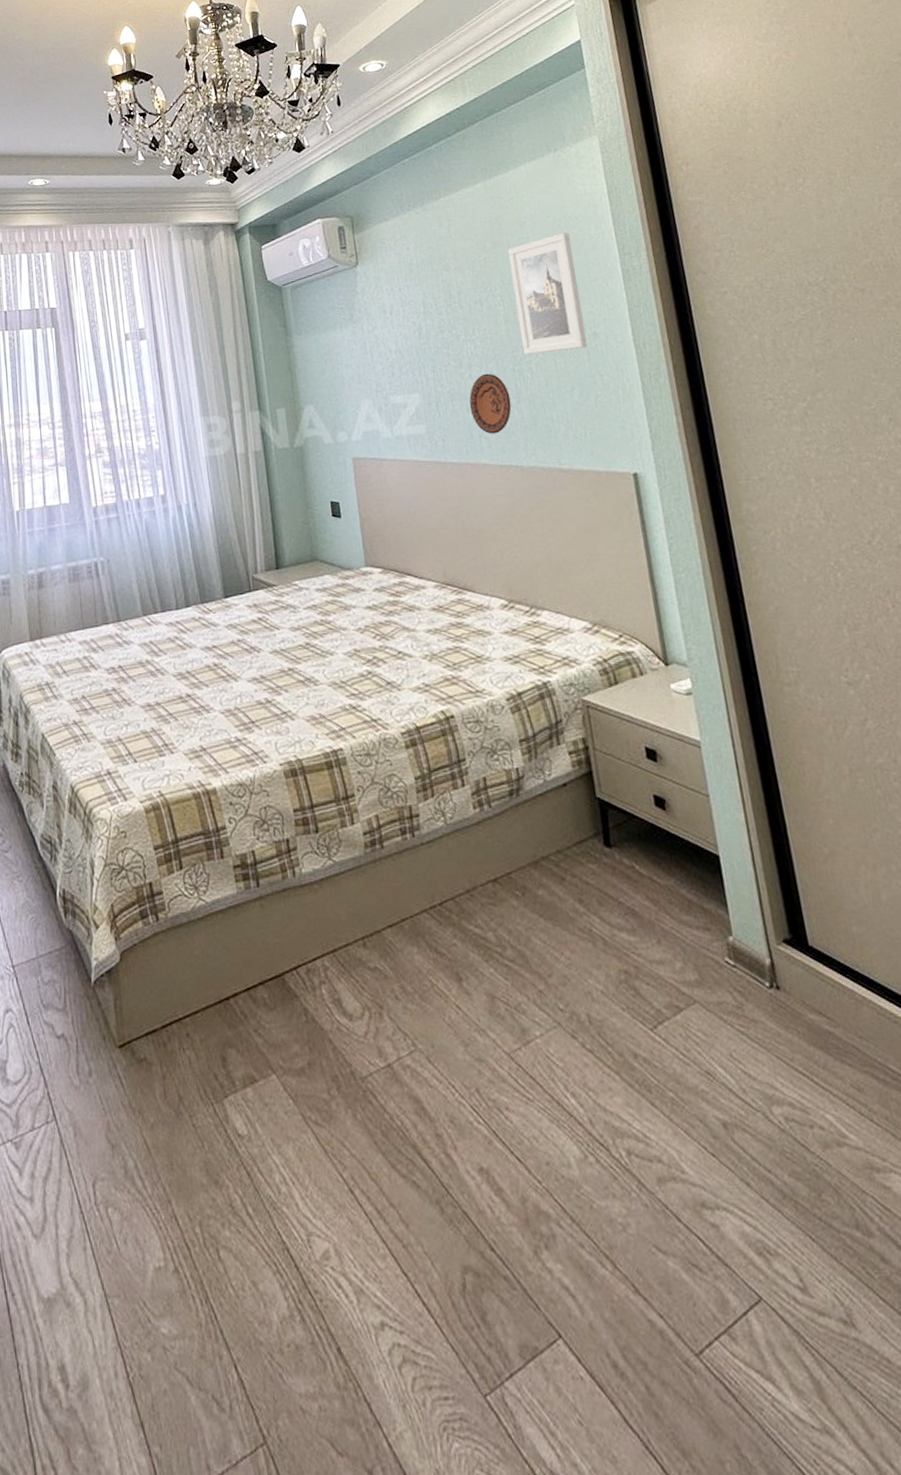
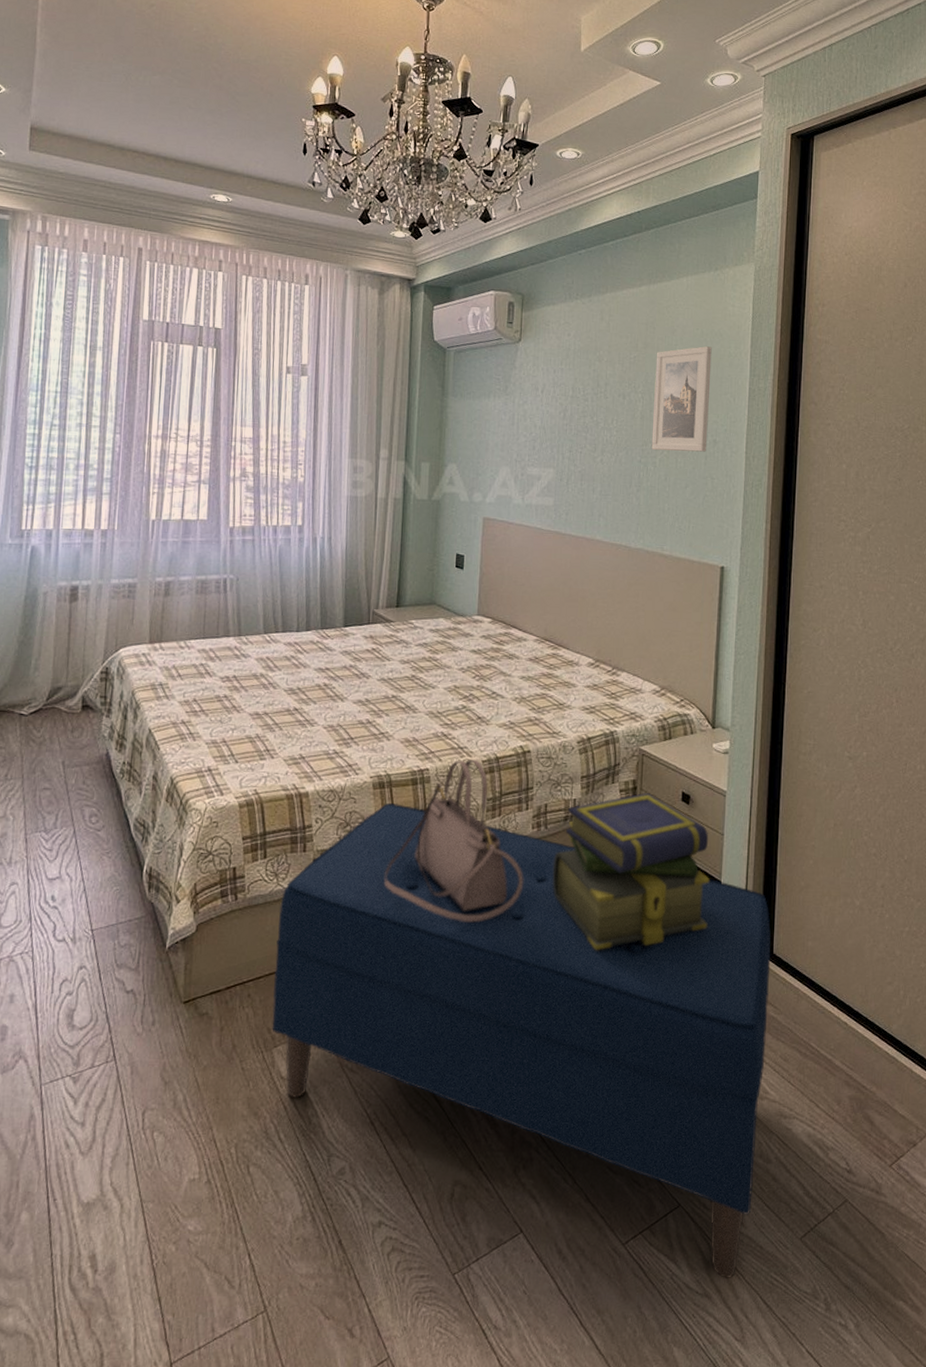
bench: none [205,792,862,1406] -> present [272,802,771,1278]
handbag: none [314,733,476,930] -> present [384,760,523,923]
decorative plate: present [469,373,512,434] -> none [595,460,632,515]
stack of books: none [506,753,714,955] -> present [552,793,710,950]

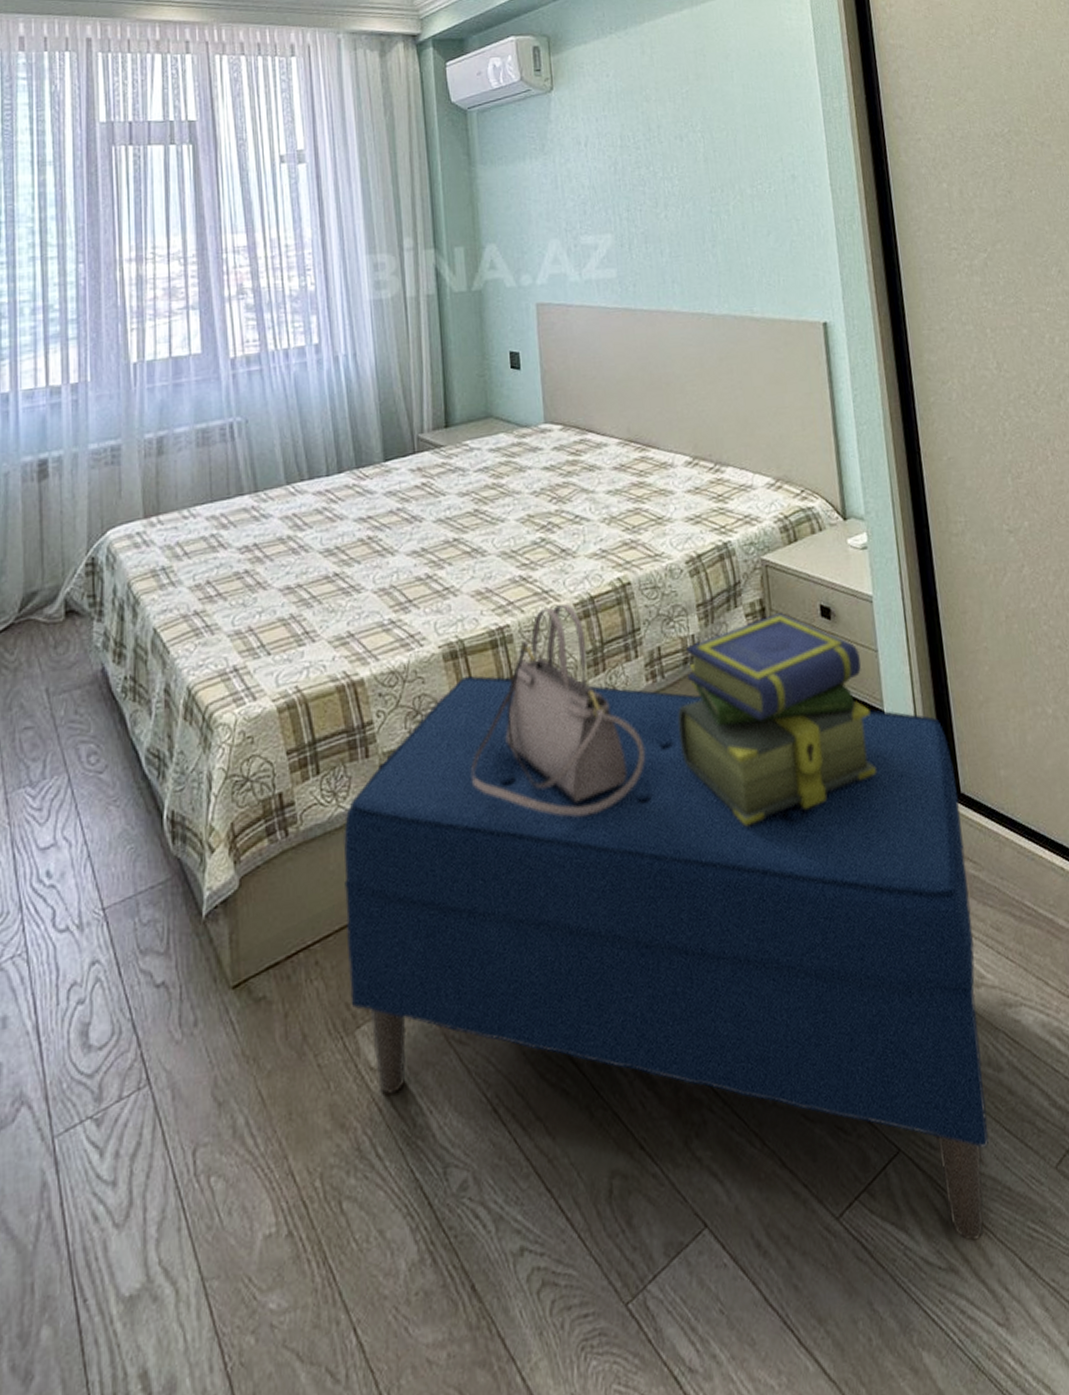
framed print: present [651,346,712,452] -> none [711,68,786,197]

